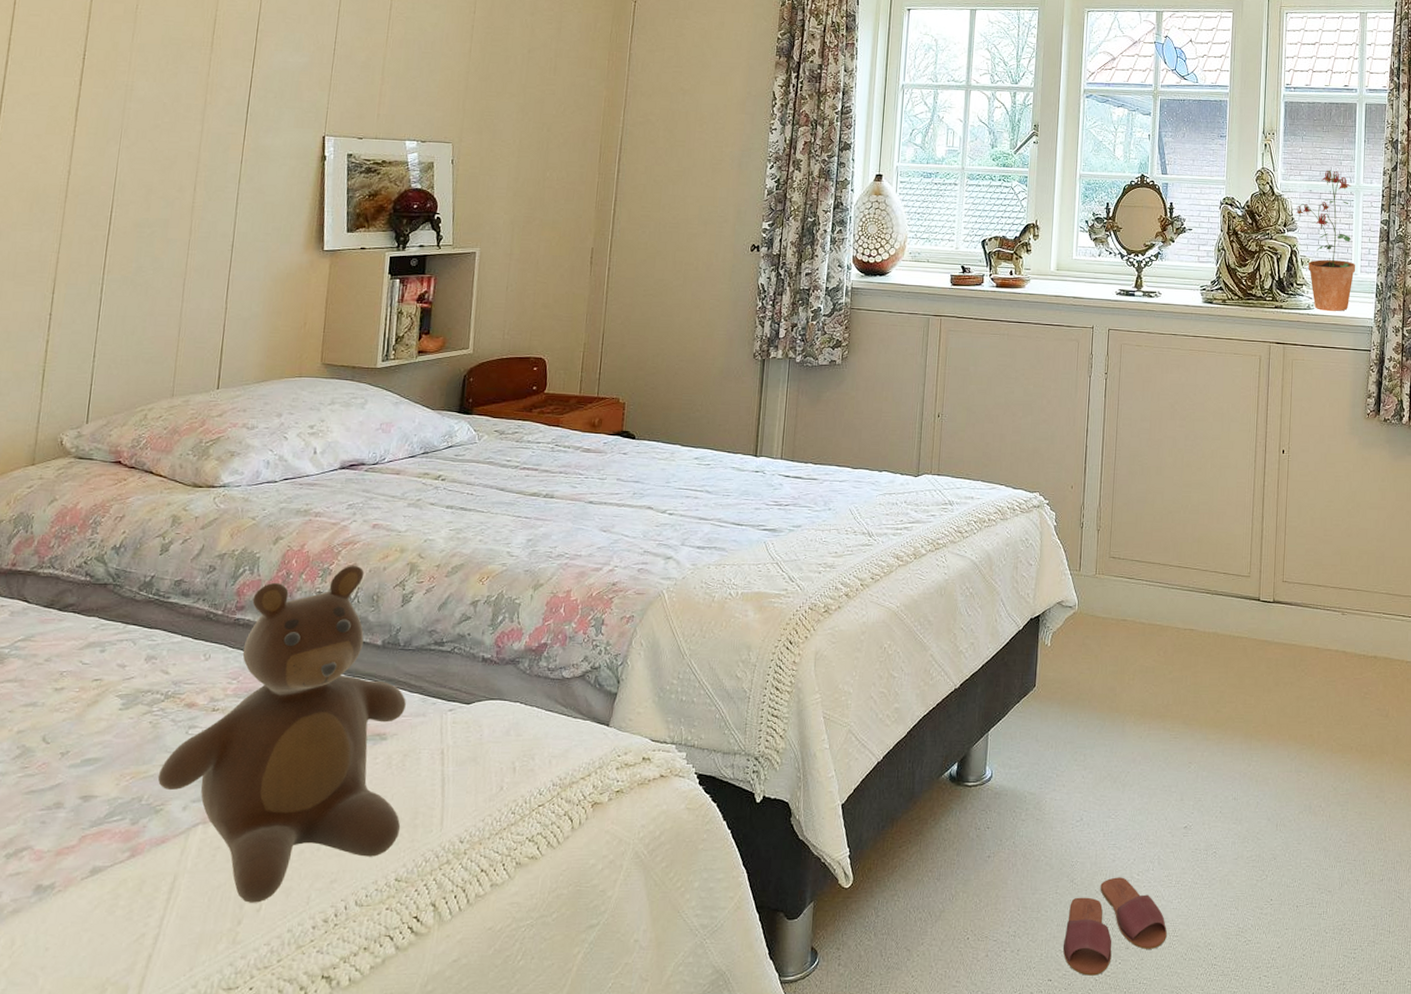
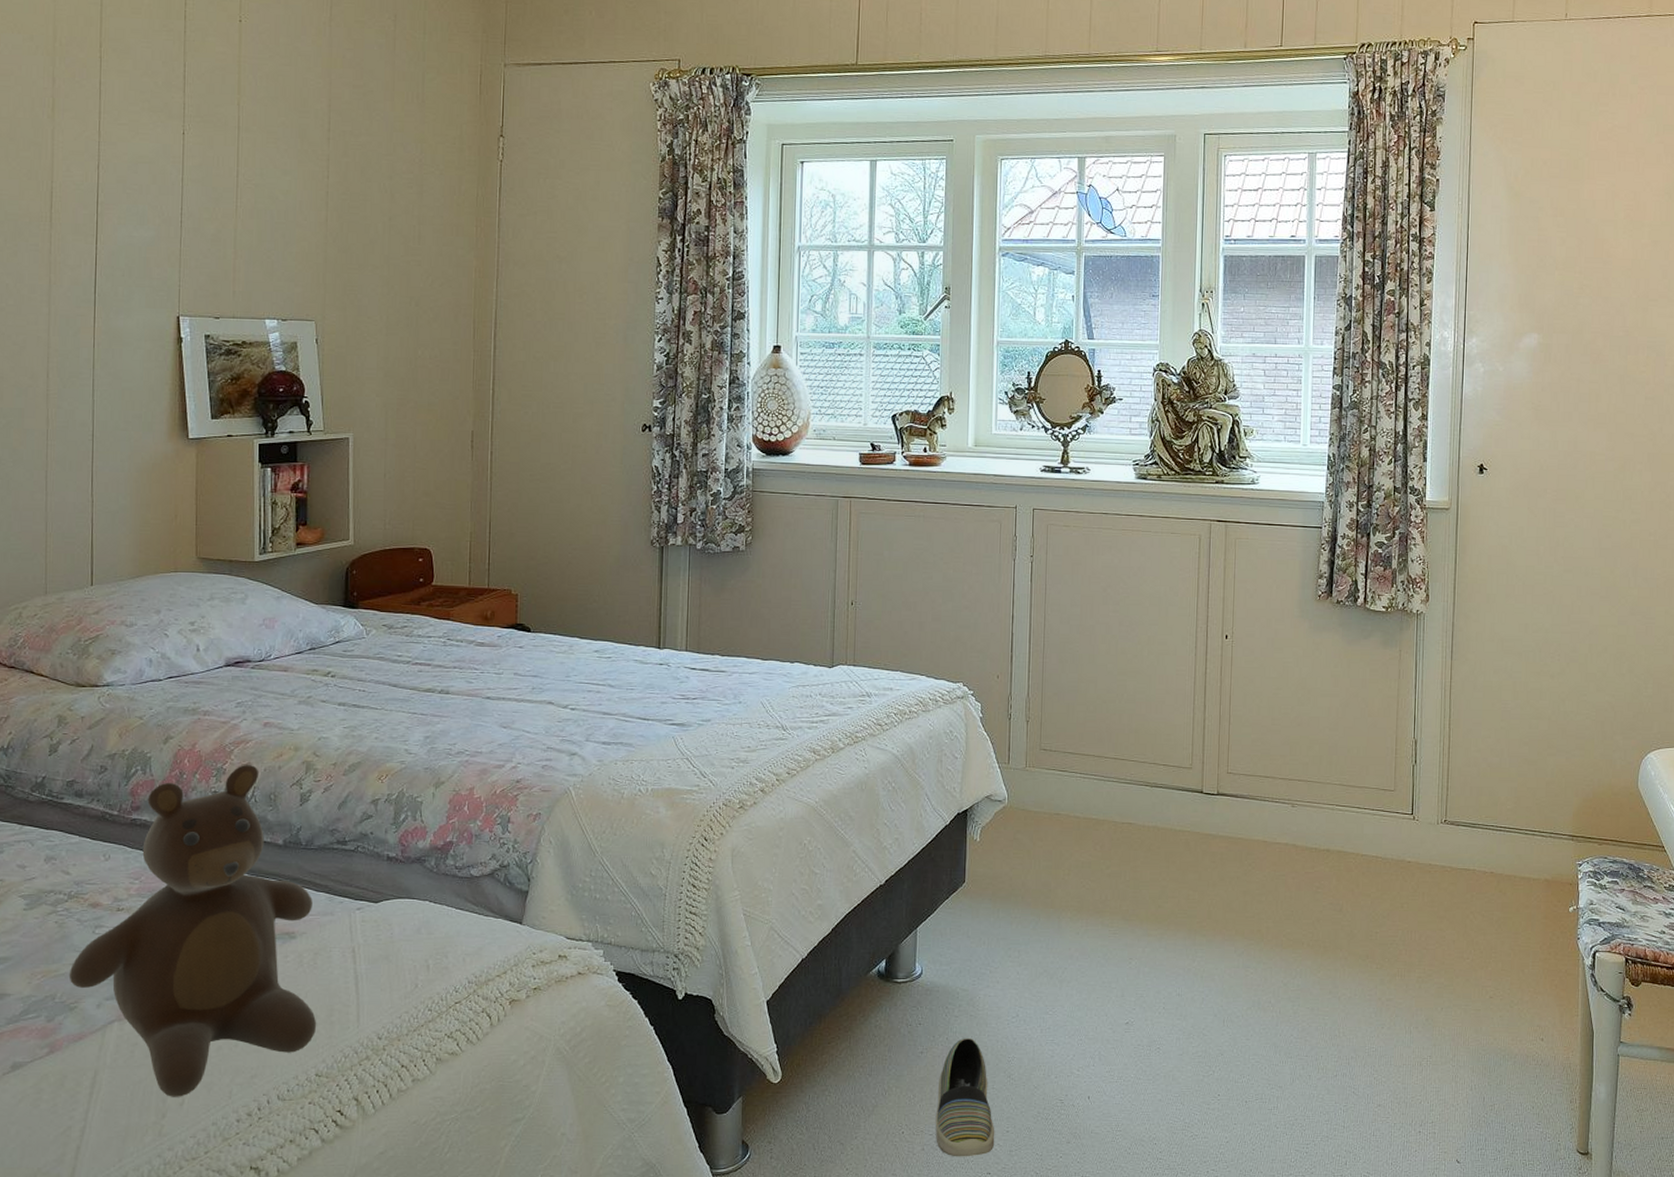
shoe: none [999,841,1057,964] -> present [935,1037,995,1157]
slippers: present [1063,877,1167,976] -> none [1002,1073,1110,1169]
potted plant: present [1295,170,1355,311] -> none [1237,331,1304,485]

